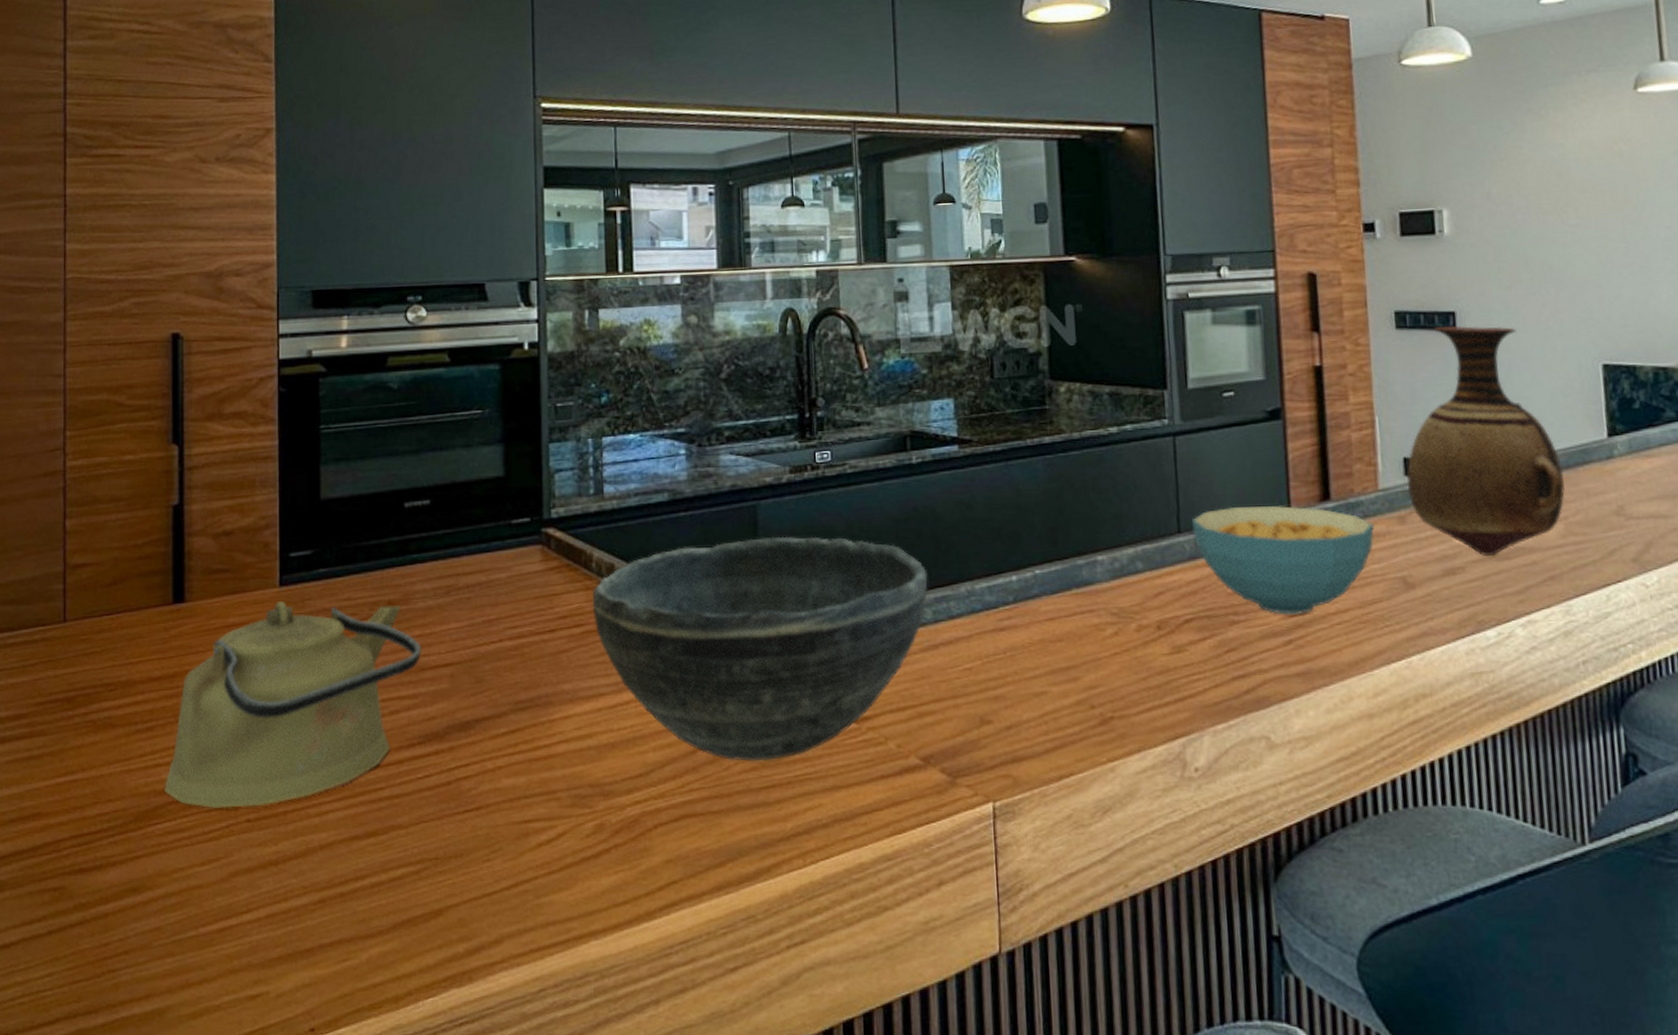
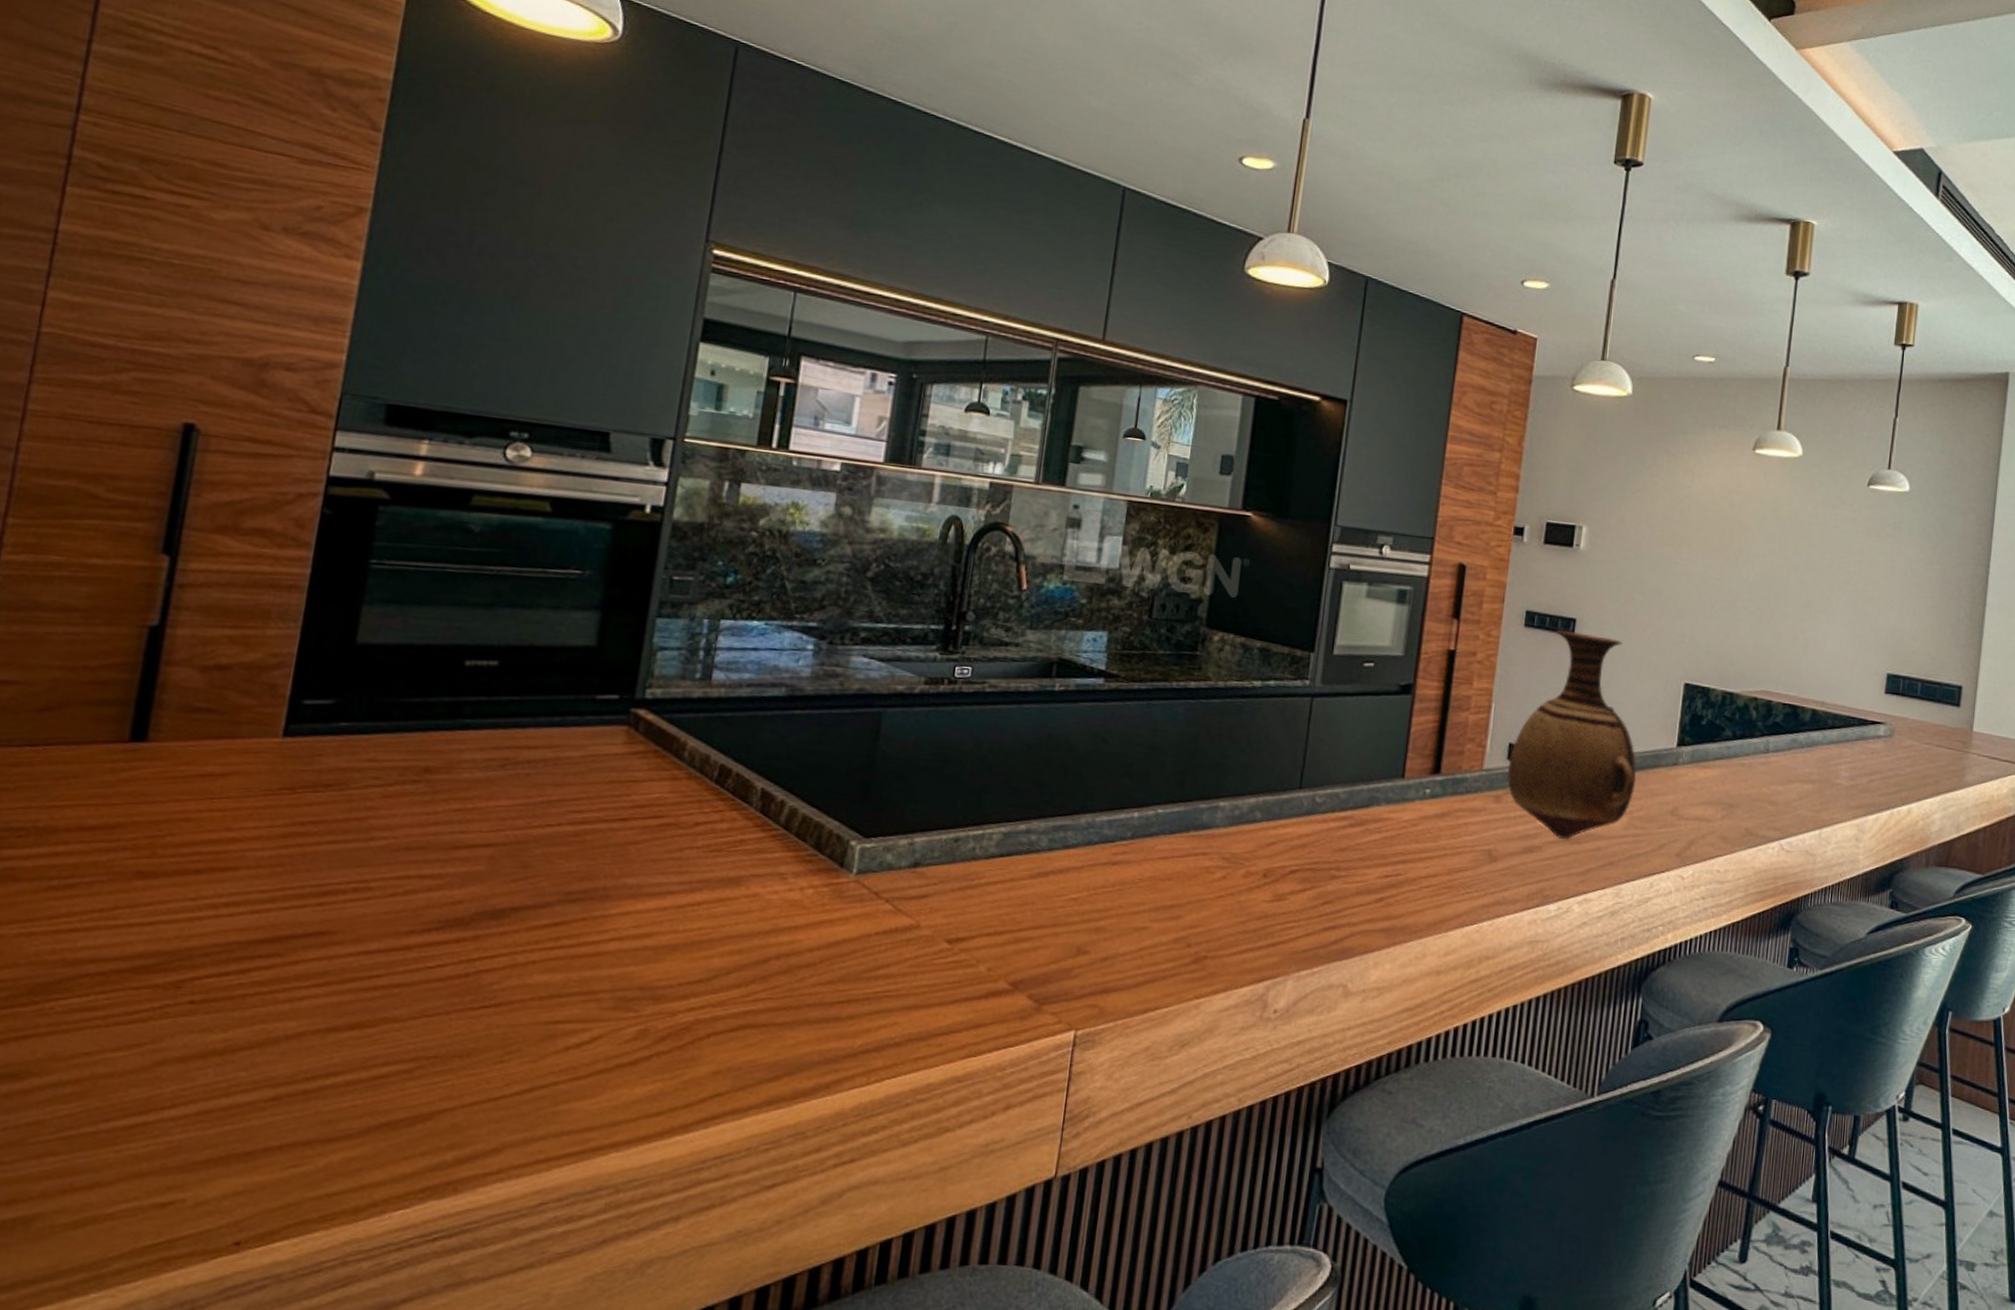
kettle: present [164,601,422,808] -> none [78,753,459,987]
bowl: present [592,536,928,762] -> none [675,746,1050,975]
cereal bowl: present [1191,506,1374,615] -> none [1313,769,1473,876]

